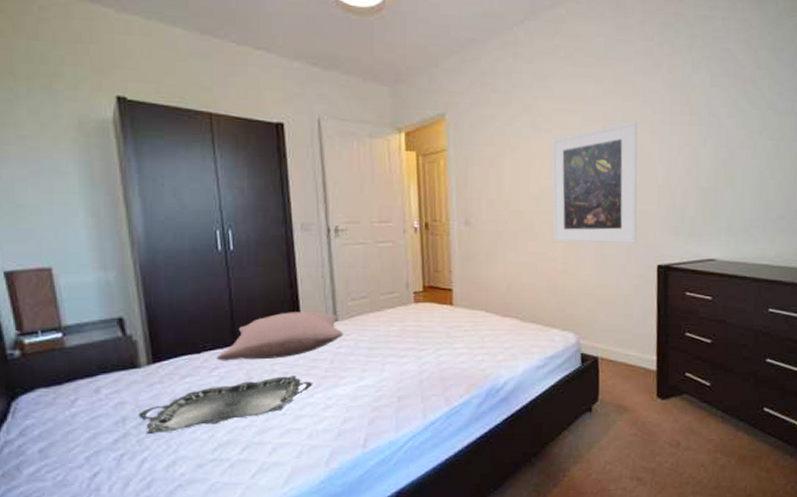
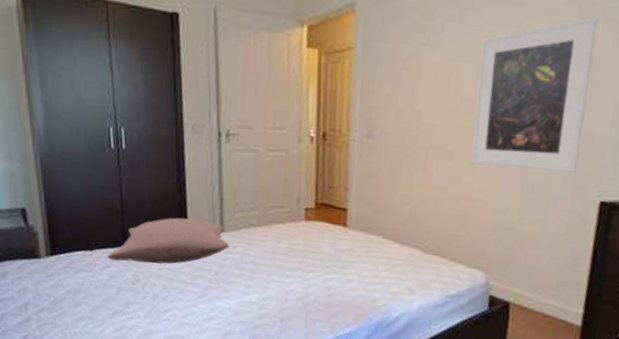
serving tray: present [138,376,312,435] -> none [38,282,196,323]

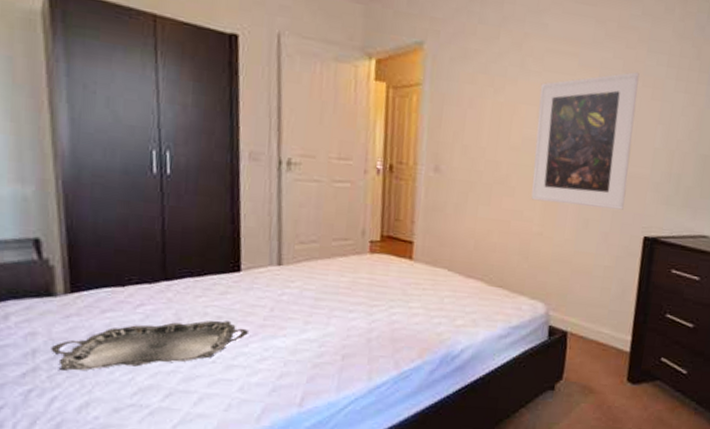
serving tray: none [38,282,196,323] -> present [51,321,248,372]
pillow: present [107,217,229,264] -> none [142,250,287,301]

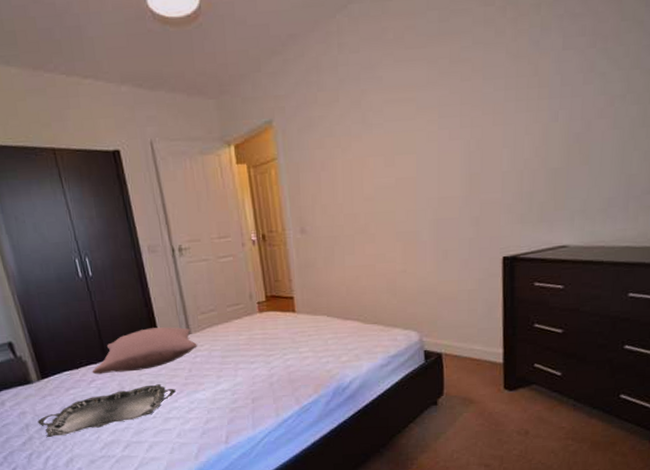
pillow: none [142,250,287,301] -> present [92,327,197,375]
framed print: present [531,71,640,210] -> none [384,102,480,242]

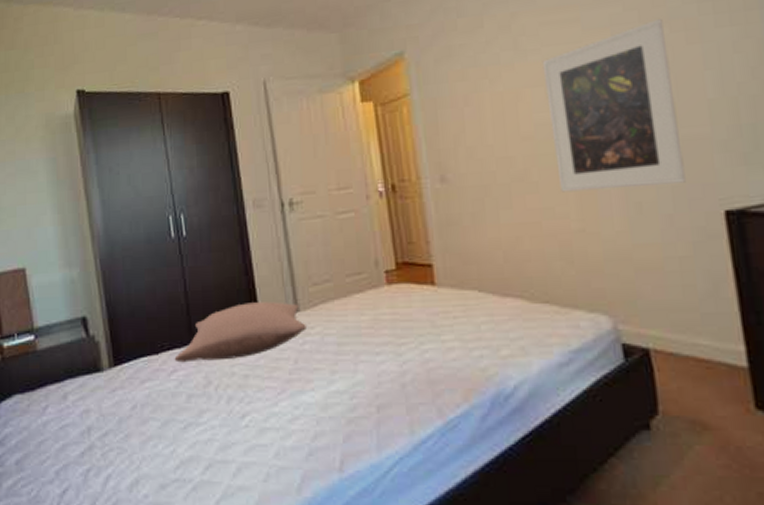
serving tray: present [37,384,176,438] -> none [102,379,276,448]
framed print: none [384,102,480,242] -> present [542,18,686,193]

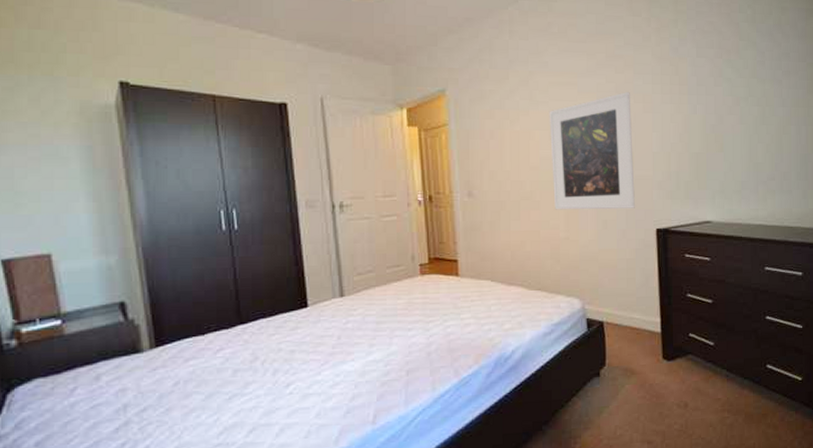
pillow: present [174,301,306,363] -> none [221,288,350,342]

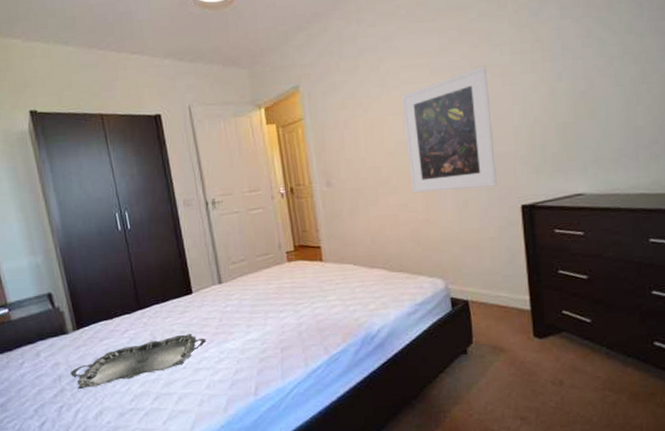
serving tray: none [140,353,319,422] -> present [70,334,206,390]

